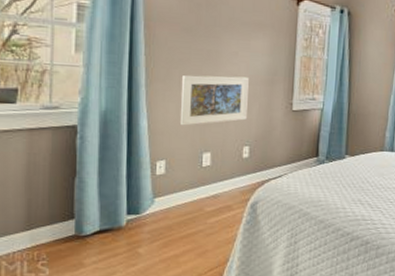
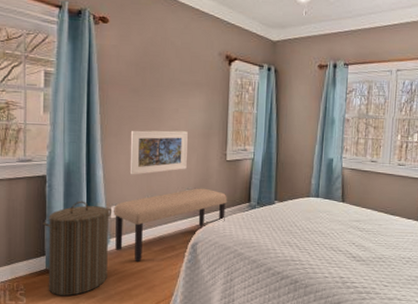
laundry hamper: none [71,155,158,266] -> present [42,201,112,296]
bench: none [159,140,293,224] -> present [113,188,227,262]

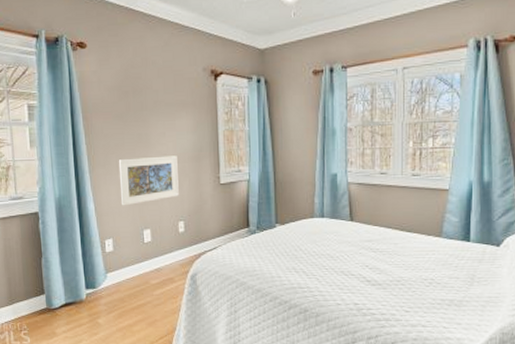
laundry hamper: present [42,201,112,296] -> none [39,236,108,335]
bench: present [113,188,227,262] -> none [108,215,224,296]

